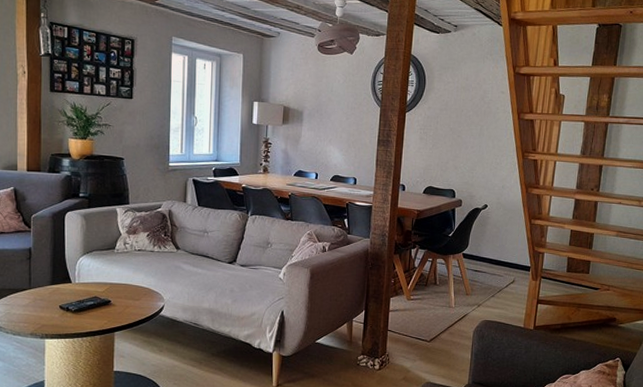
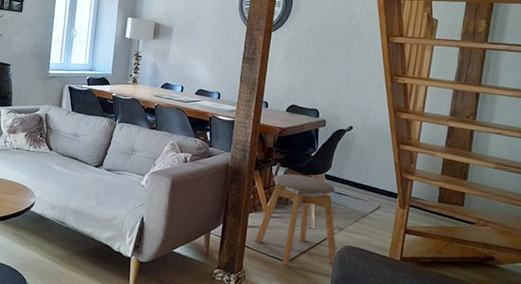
stool: none [397,255,476,345] -> present [255,173,337,266]

